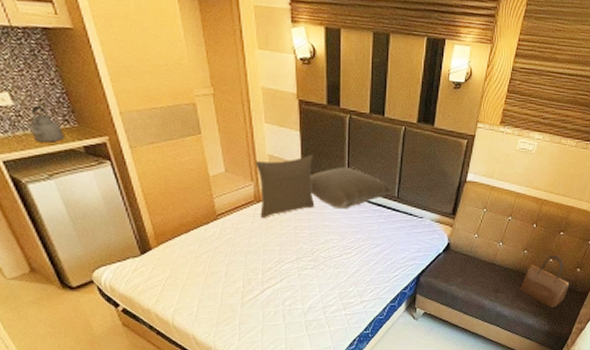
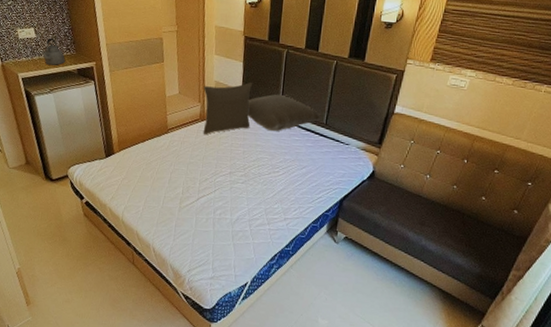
handbag: present [521,255,570,308] -> none [449,193,506,249]

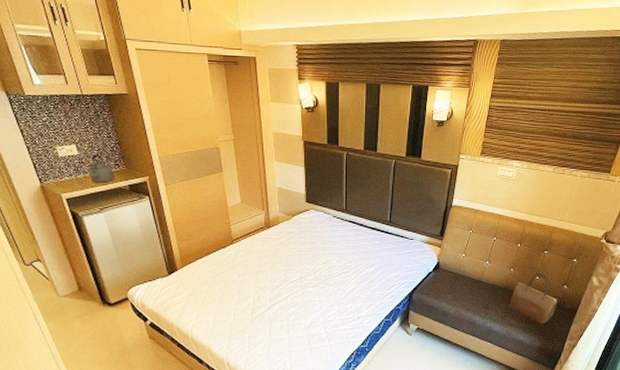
pillow: present [203,82,253,134] -> none [266,186,317,241]
pillow: present [247,94,321,131] -> none [312,196,385,232]
handbag: none [449,193,506,249] -> present [509,273,558,324]

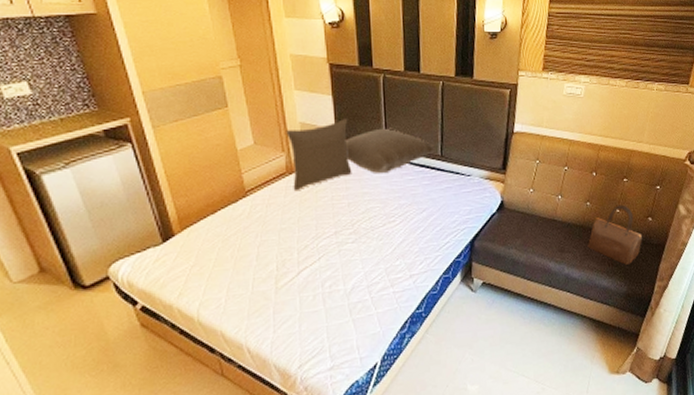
kettle: present [85,154,114,183] -> none [42,92,83,130]
pillow: none [266,186,317,241] -> present [286,117,352,190]
pillow: none [312,196,385,232] -> present [345,128,435,173]

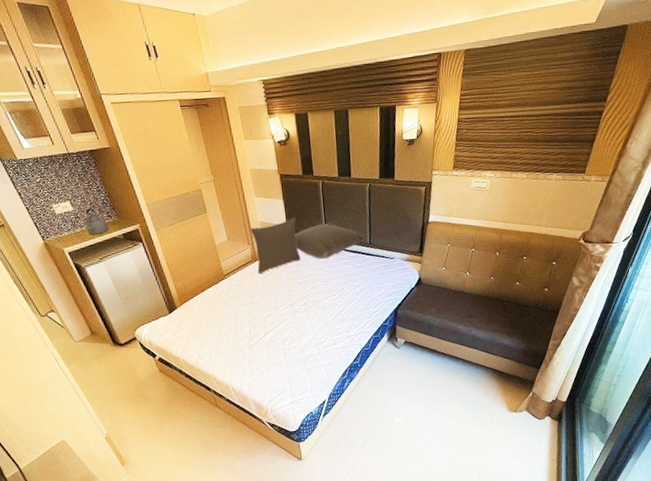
kettle: none [42,92,83,130] -> present [81,207,109,235]
handbag: present [588,204,643,265] -> none [492,278,540,327]

